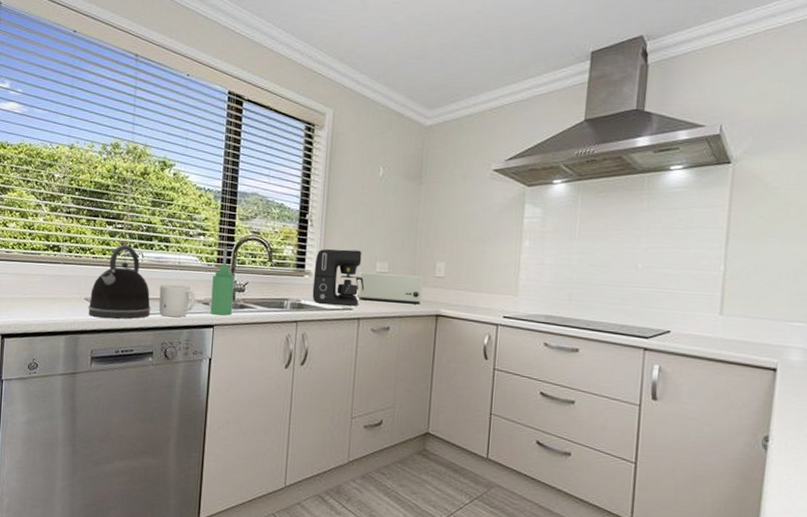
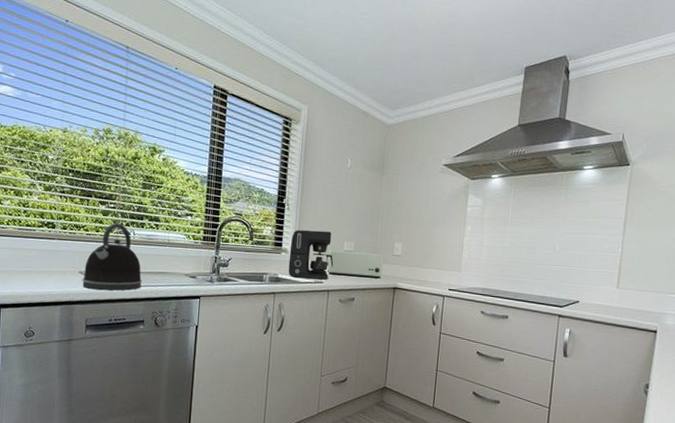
mug: present [158,284,196,318] -> none [149,259,184,289]
soap dispenser: present [210,246,234,317] -> none [197,225,219,289]

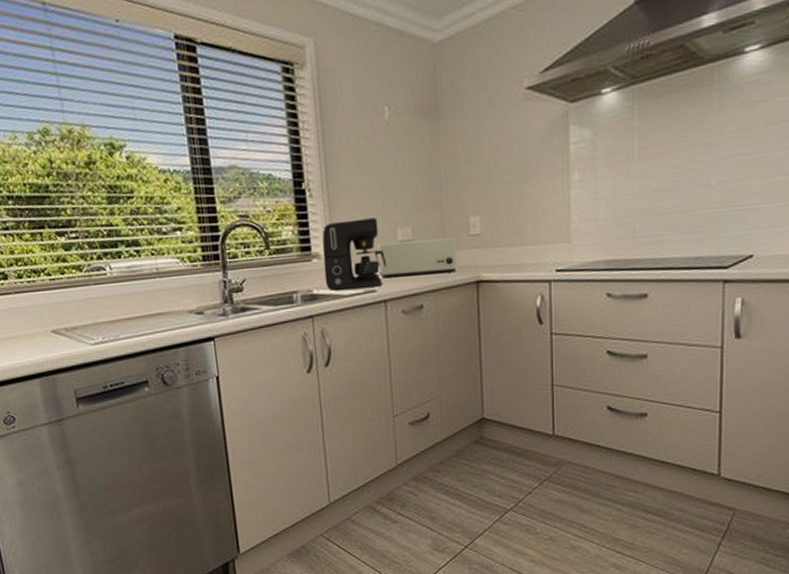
kettle: present [82,222,143,291] -> none [57,257,135,351]

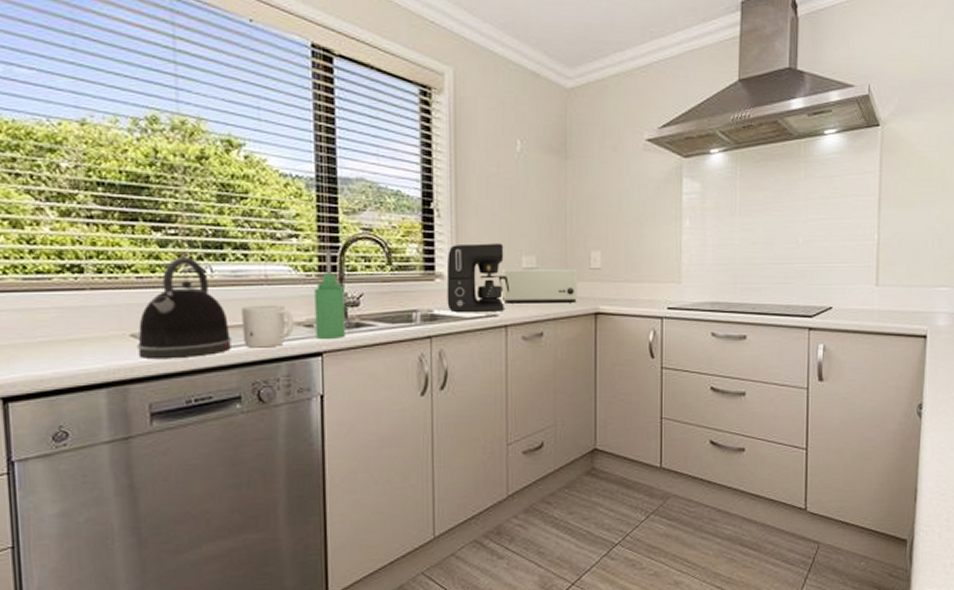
kettle: none [57,257,135,351] -> present [136,256,232,358]
mug: none [139,295,187,337] -> present [241,304,294,348]
soap dispenser: none [199,239,233,326] -> present [314,250,345,340]

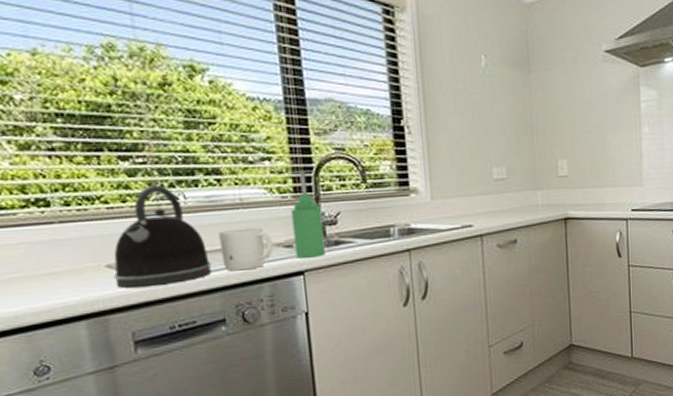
coffee maker: present [446,243,510,312] -> none [421,157,483,225]
toaster: present [502,269,578,304] -> none [475,178,548,214]

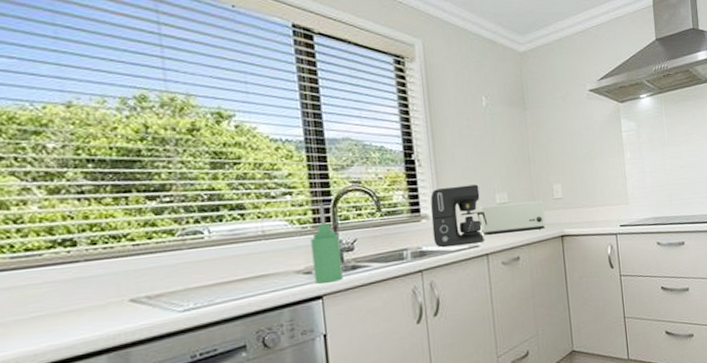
kettle: present [113,184,212,288] -> none [136,221,234,321]
mug: present [218,227,274,271] -> none [241,256,294,299]
coffee maker: none [421,157,483,225] -> present [430,184,488,247]
toaster: none [475,178,548,214] -> present [480,201,546,235]

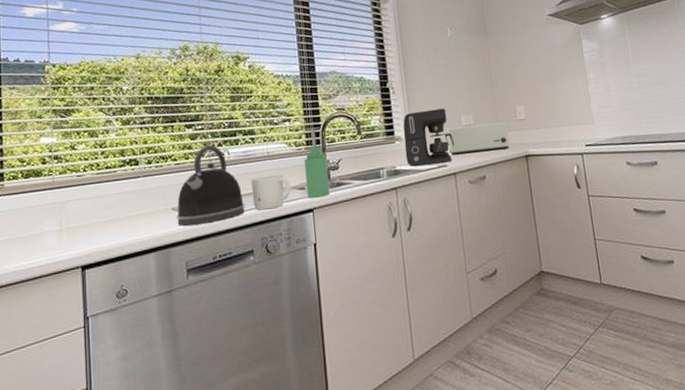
kettle: none [136,221,234,321] -> present [176,144,245,226]
mug: none [241,256,294,299] -> present [251,174,291,211]

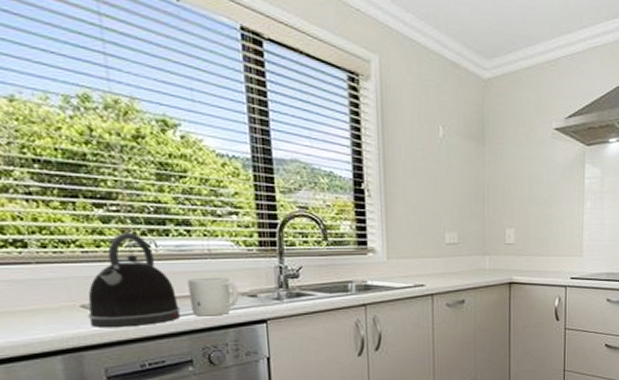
soap dispenser: present [304,127,330,199] -> none [256,226,287,309]
coffee maker: present [403,108,455,166] -> none [378,221,435,282]
toaster: present [447,122,511,155] -> none [428,245,495,275]

